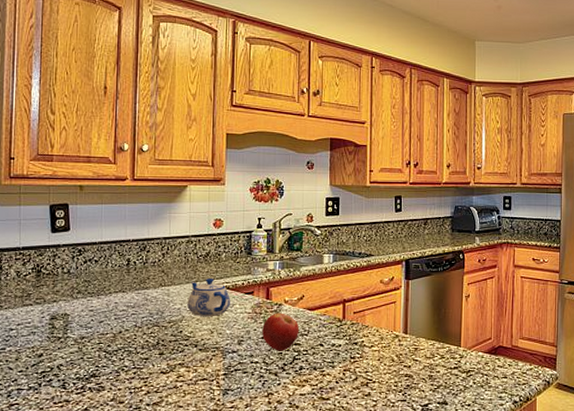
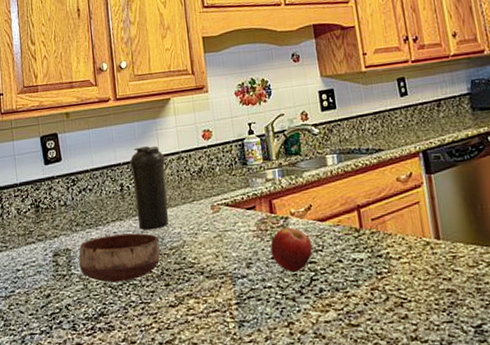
bowl: none [76,305,158,348] -> present [79,233,160,283]
water bottle: none [139,227,174,304] -> present [129,145,168,231]
teapot: present [187,279,231,316] -> none [186,196,233,240]

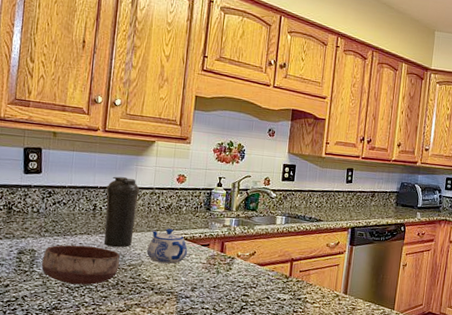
teapot: none [186,196,233,240] -> present [147,229,188,264]
fruit: present [270,227,313,272] -> none [214,265,249,301]

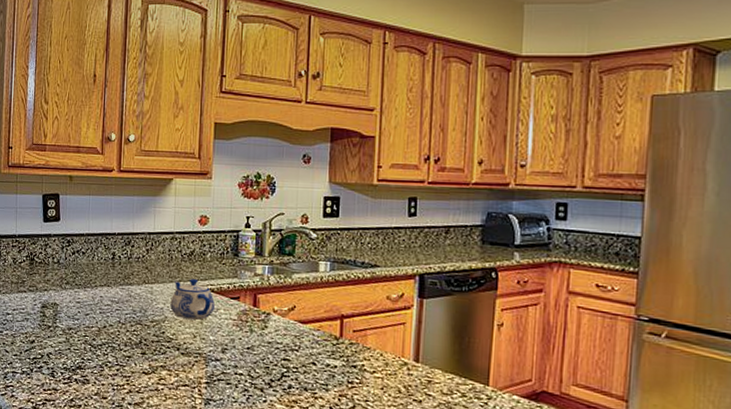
bowl: present [42,245,120,285] -> none [64,298,142,343]
water bottle: present [103,176,139,248] -> none [124,221,158,301]

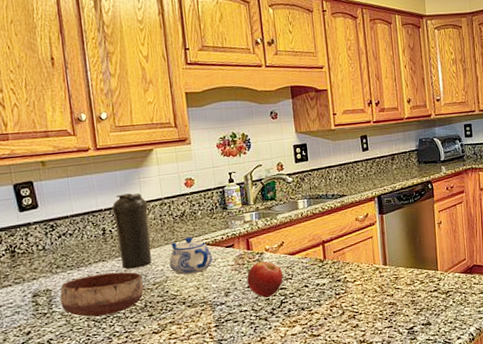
bowl: none [64,298,142,343] -> present [60,272,144,317]
water bottle: none [124,221,158,301] -> present [111,192,152,269]
fruit: none [248,322,290,366] -> present [247,261,284,298]

